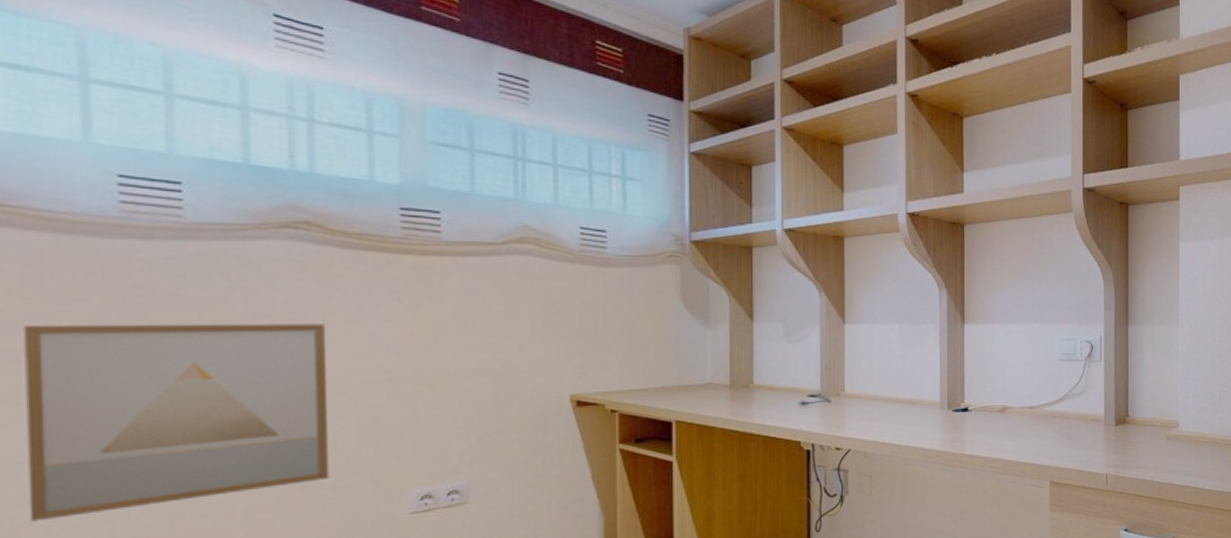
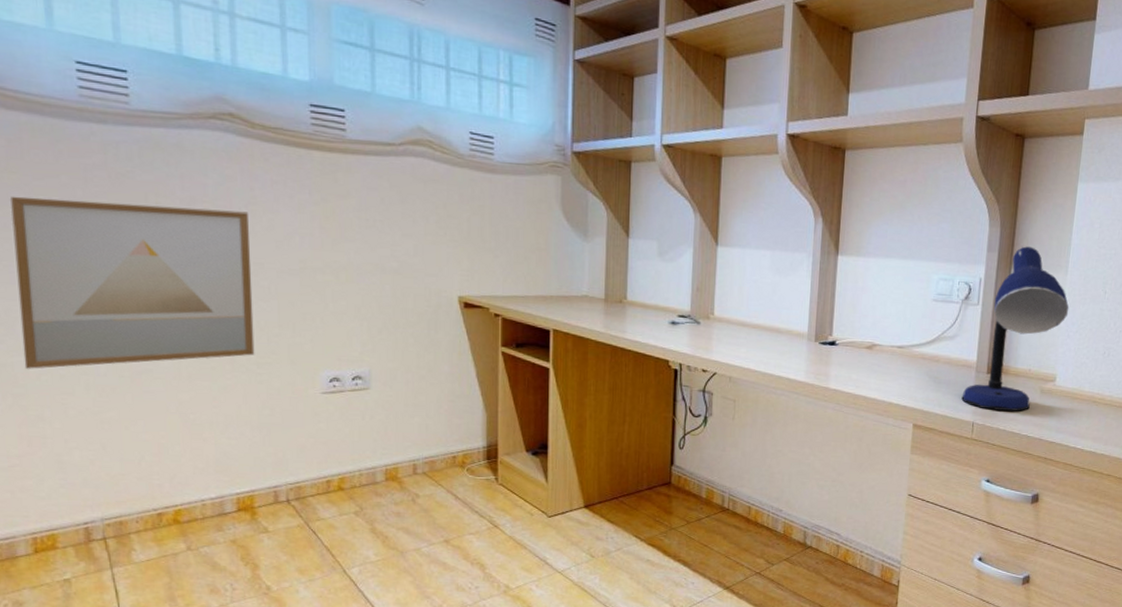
desk lamp: none [1093,303,1184,461] -> present [961,246,1069,412]

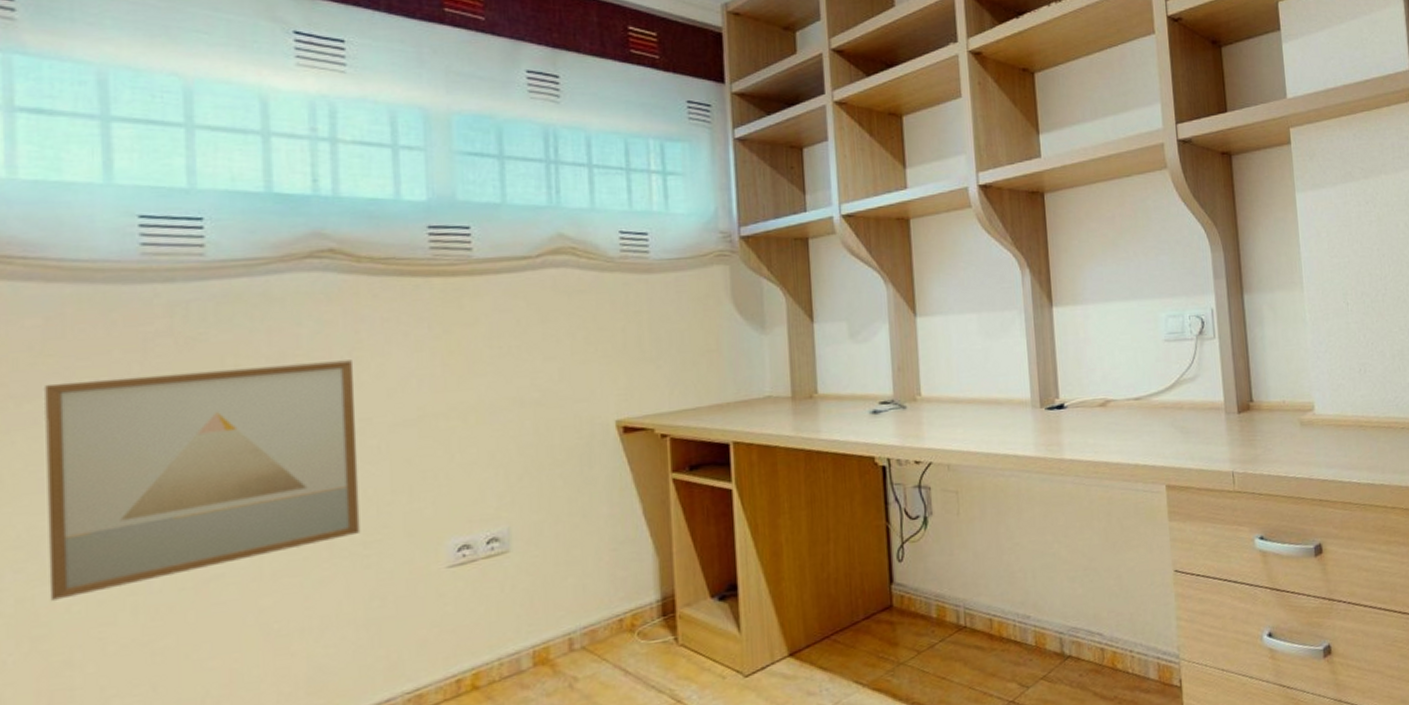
desk lamp: present [961,246,1069,412] -> none [1215,267,1314,455]

